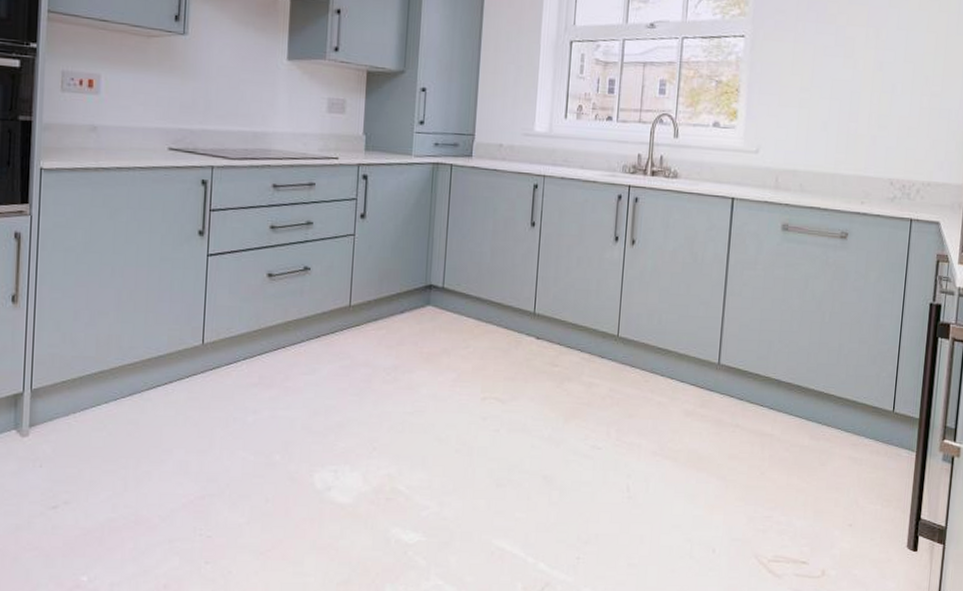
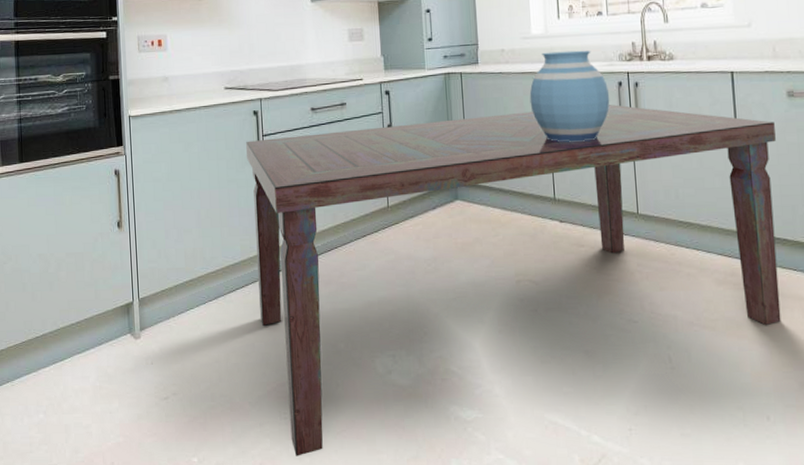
dining table: none [183,214,765,577] -> present [246,104,781,456]
vase: none [522,153,607,255] -> present [529,50,610,142]

